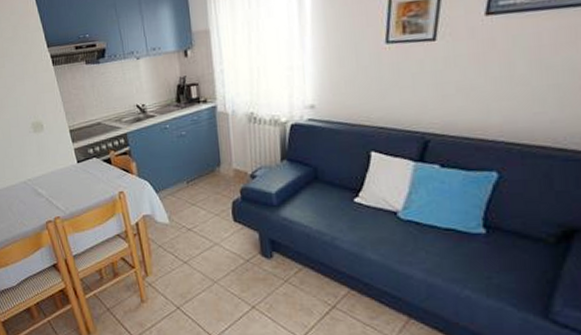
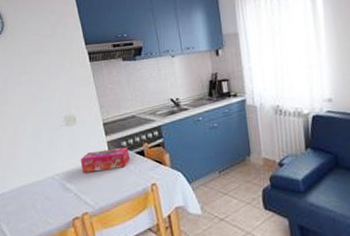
tissue box: none [49,154,98,179] -> present [80,146,131,173]

